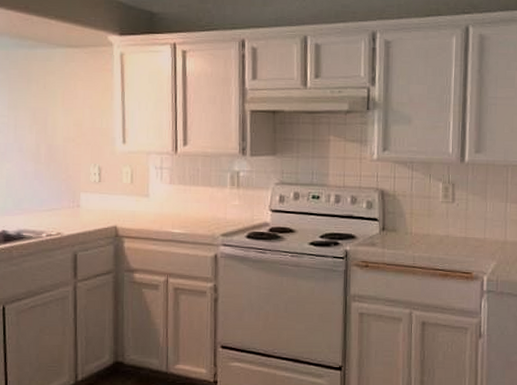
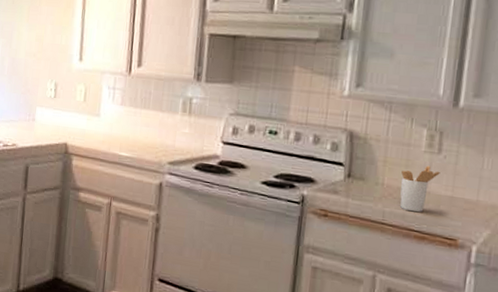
utensil holder: none [425,213,455,254] -> present [399,165,440,212]

